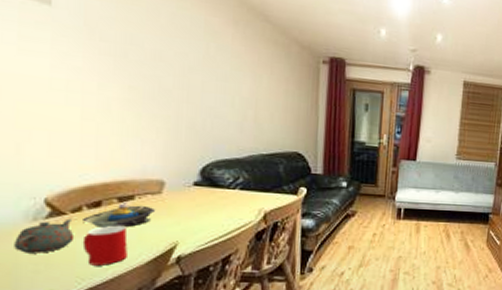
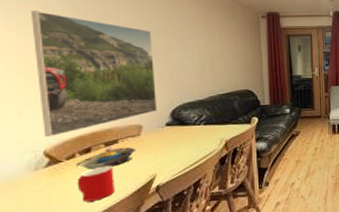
teapot: present [14,218,75,253] -> none [20,165,70,199]
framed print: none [36,22,185,183] -> present [32,10,158,138]

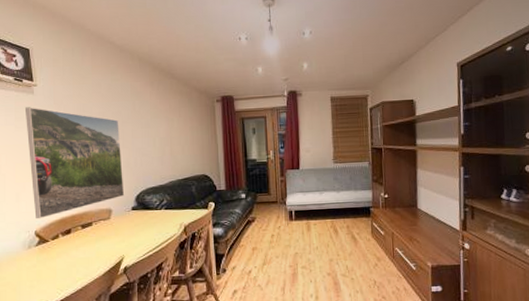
decorative bowl: present [76,145,137,170] -> none [60,227,108,249]
cup: present [77,165,115,202] -> none [60,246,90,279]

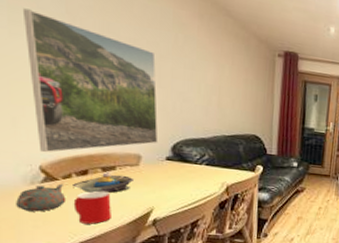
teapot: none [18,244,55,273] -> present [16,183,67,212]
decorative bowl: none [60,227,108,249] -> present [73,171,135,193]
cup: none [60,246,90,279] -> present [73,191,111,224]

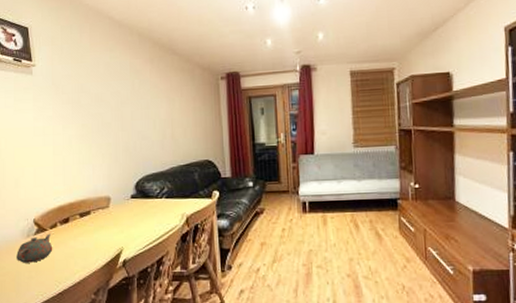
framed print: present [24,8,159,153] -> none [24,88,124,207]
decorative bowl: present [73,171,135,193] -> none [58,216,106,239]
cup: present [73,191,111,224] -> none [58,236,88,271]

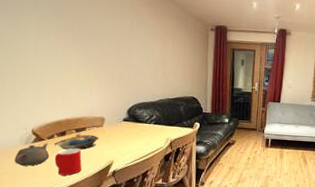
decorative bowl: none [58,216,106,239] -> present [55,132,100,150]
cup: none [58,236,88,271] -> present [54,148,82,176]

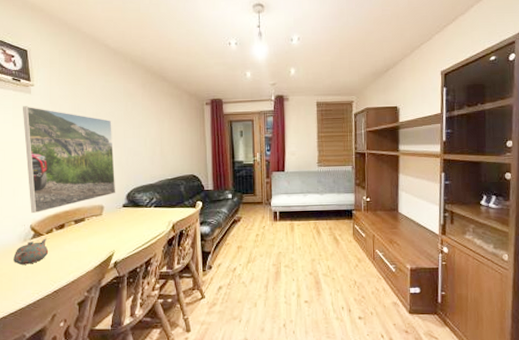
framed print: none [26,11,118,119] -> present [23,106,116,214]
cup: present [54,148,82,176] -> none [54,240,82,272]
decorative bowl: present [55,132,100,150] -> none [54,223,99,243]

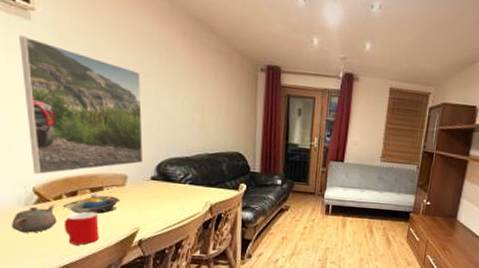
decorative bowl: none [54,223,99,243] -> present [63,192,121,214]
cup: none [54,240,82,272] -> present [63,211,99,245]

